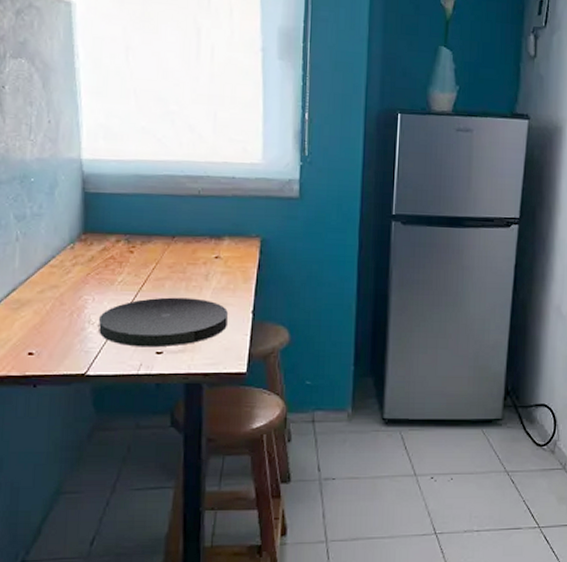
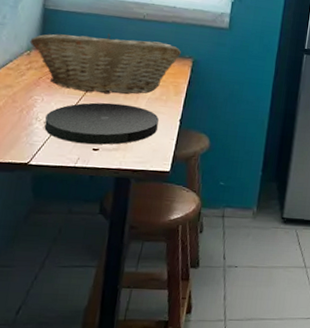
fruit basket: none [72,215,246,287] -> present [30,33,181,94]

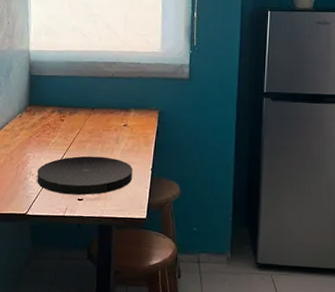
fruit basket: present [30,33,181,94] -> none [21,92,147,148]

